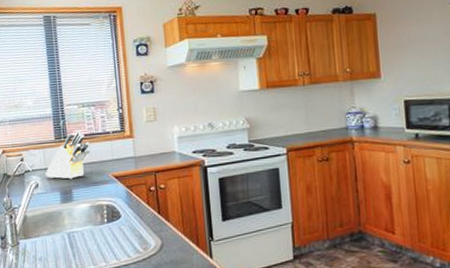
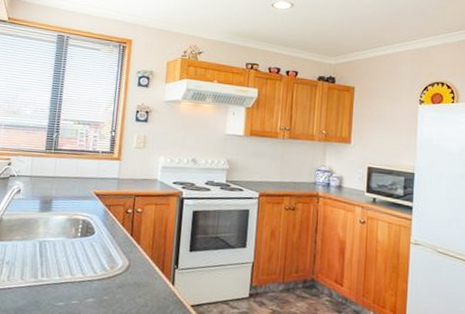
knife block: present [45,130,90,179] -> none [29,145,78,190]

